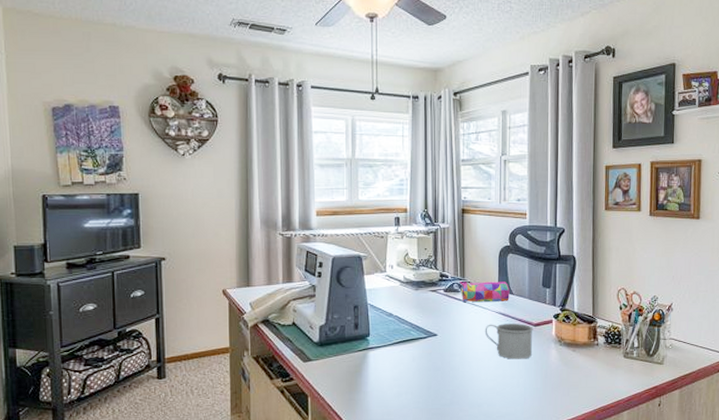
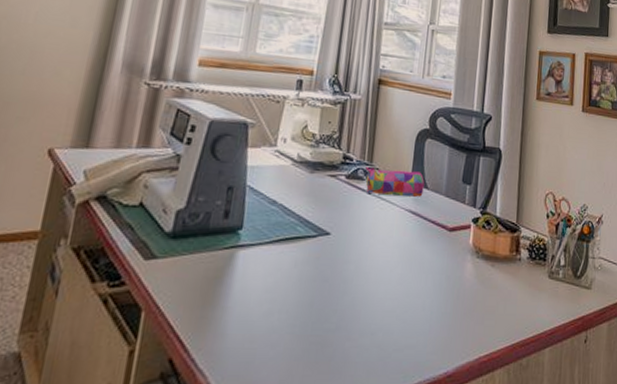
mug: present [485,323,533,359] -> none [389,224,448,273]

